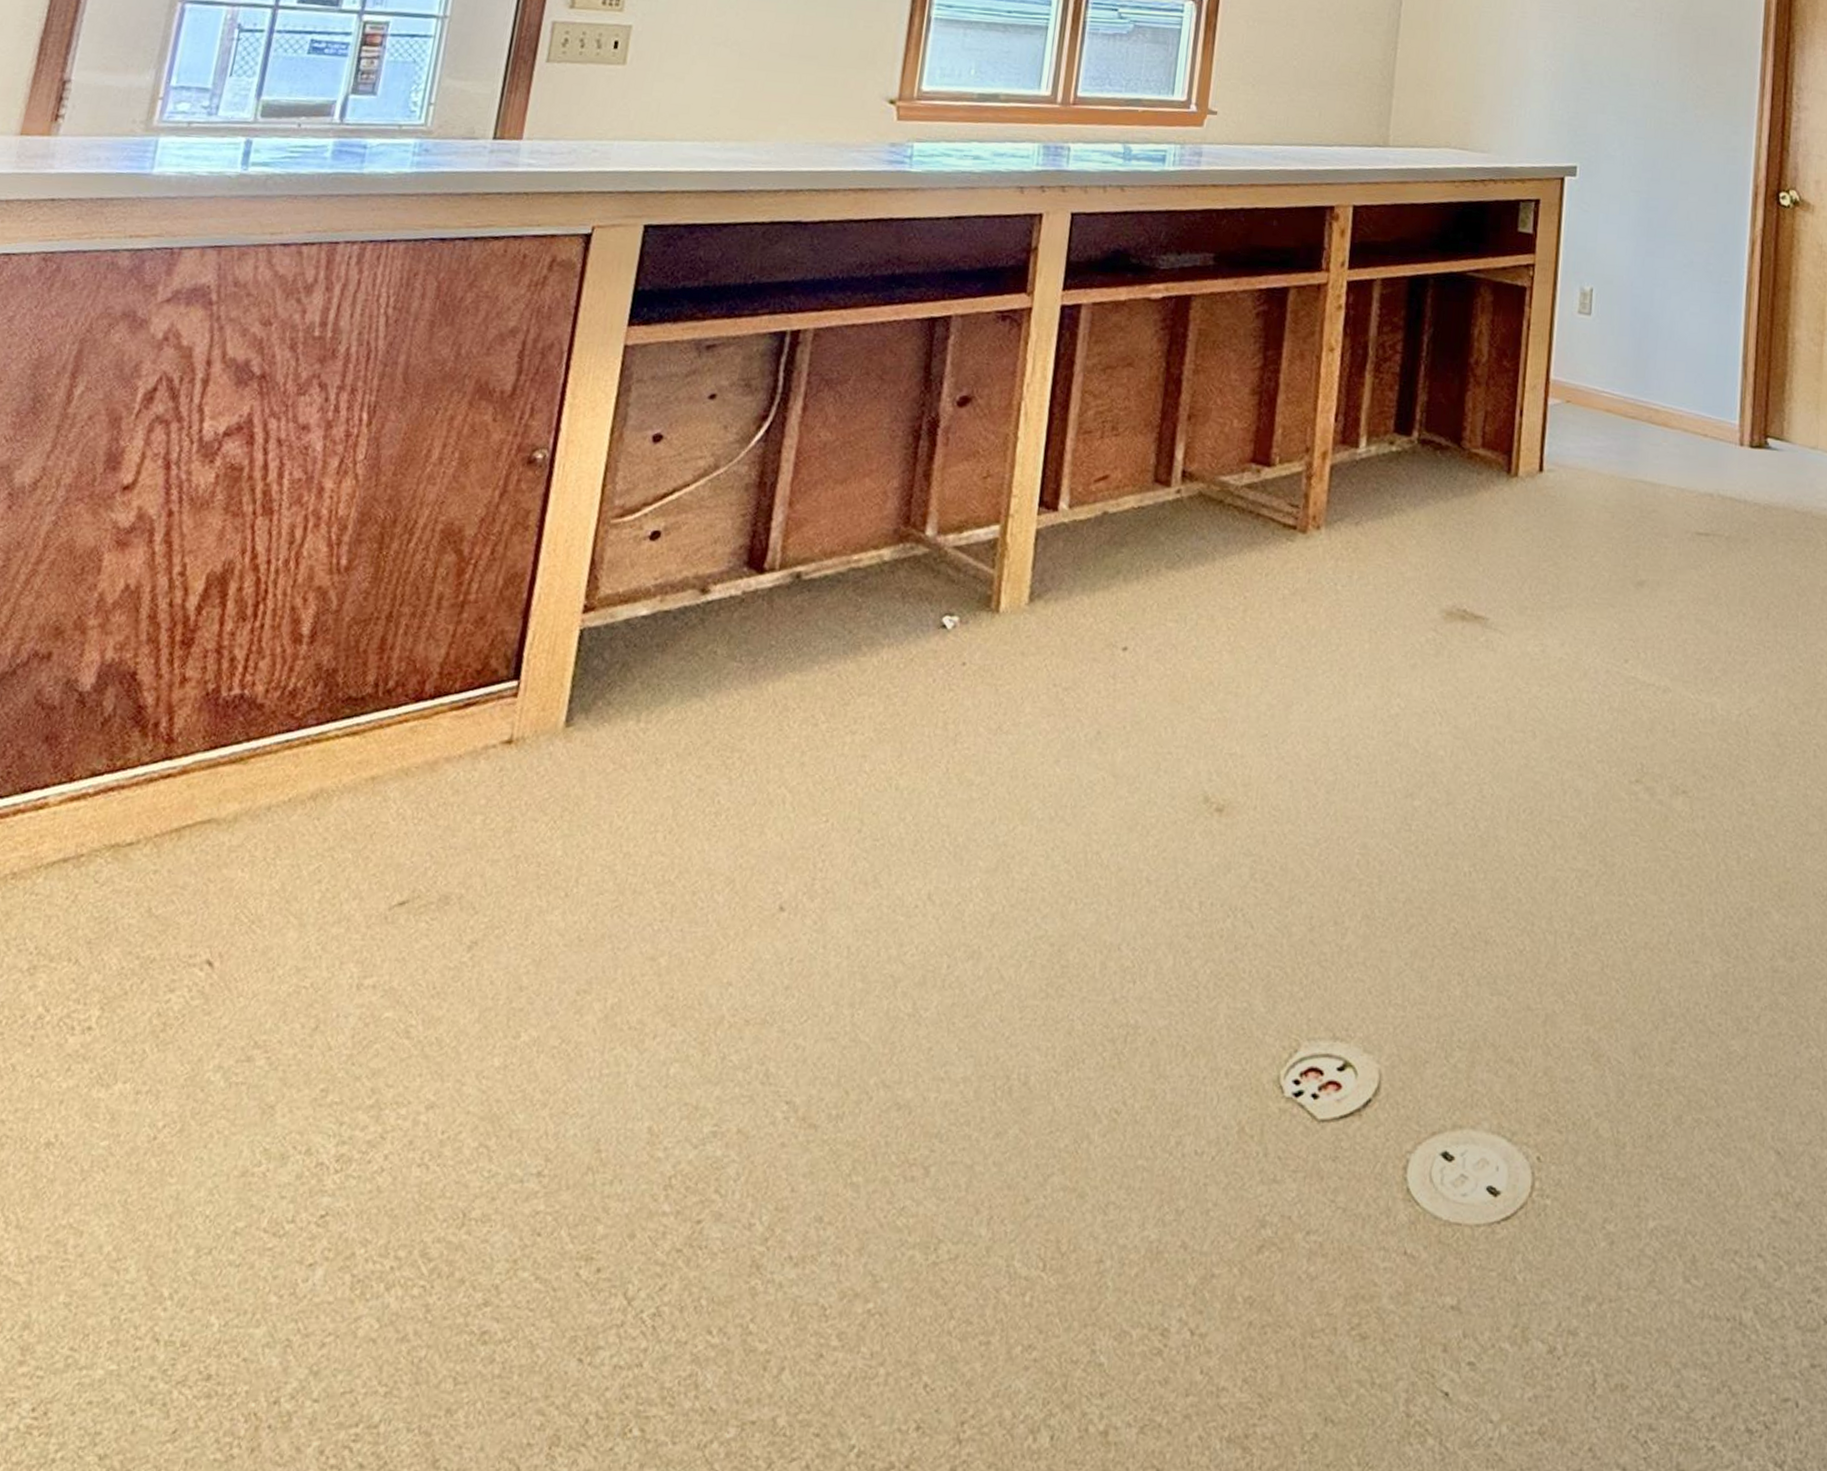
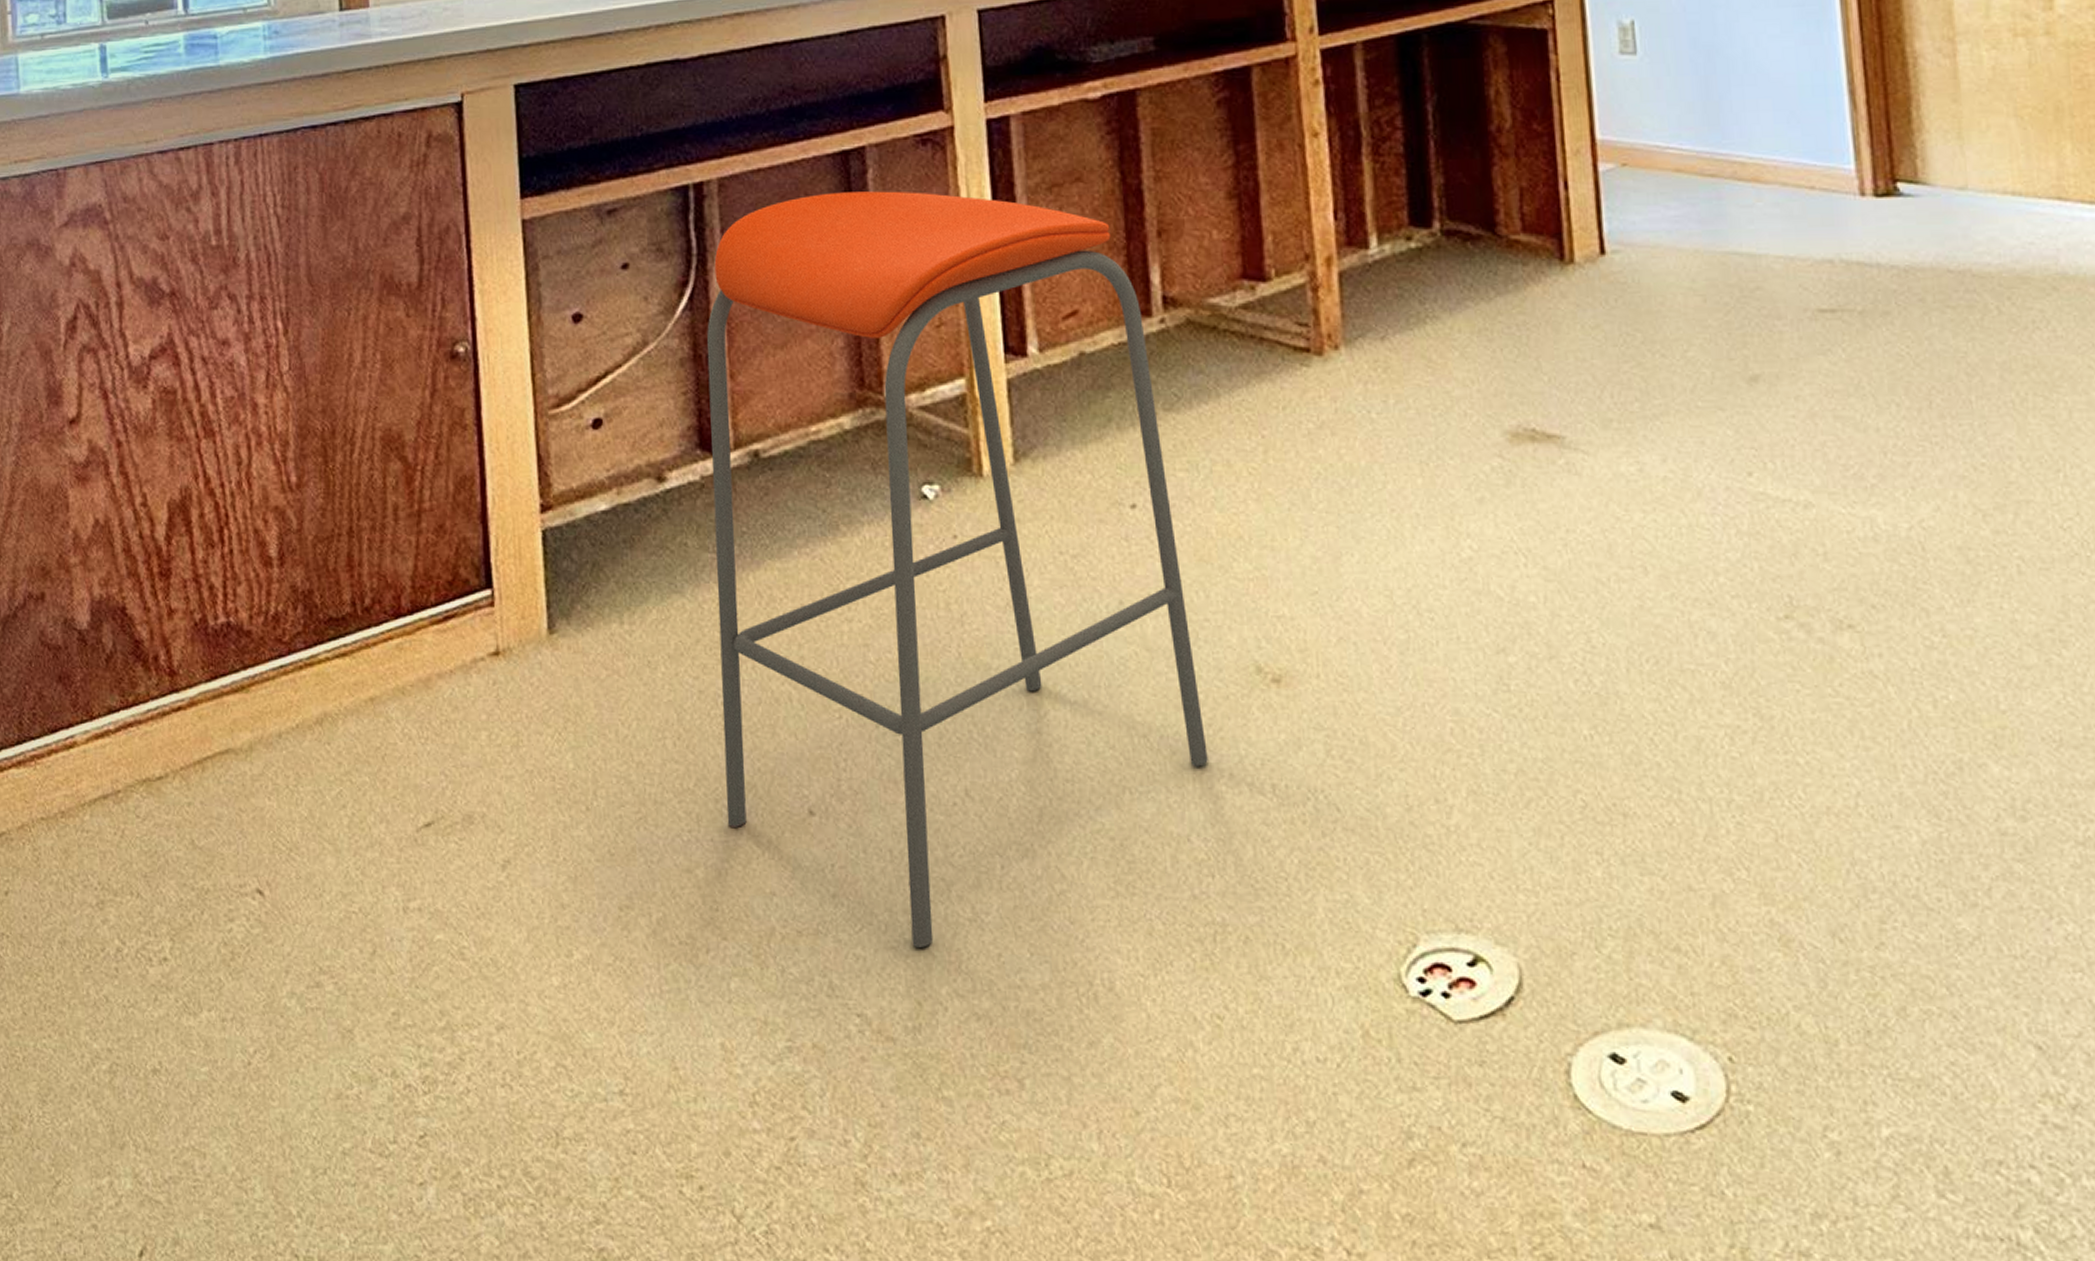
bar stool: none [700,352,1163,1040] -> present [707,191,1208,948]

